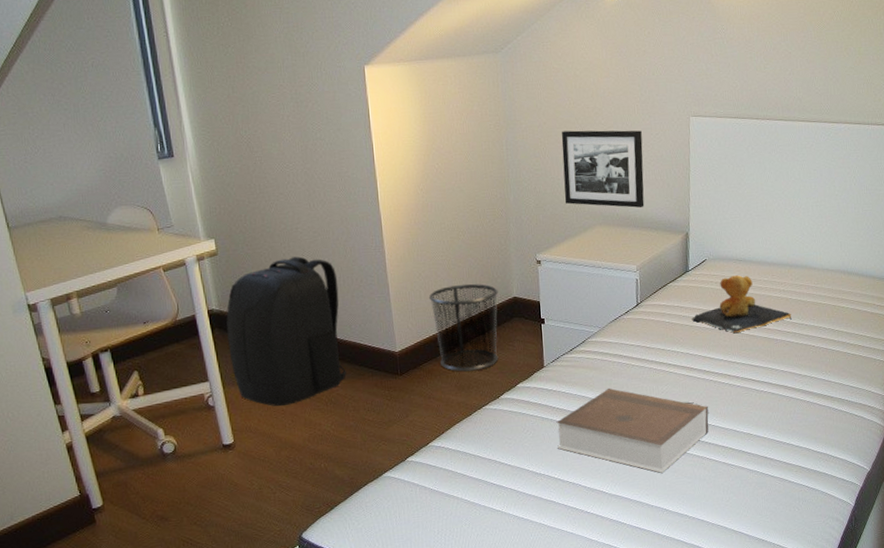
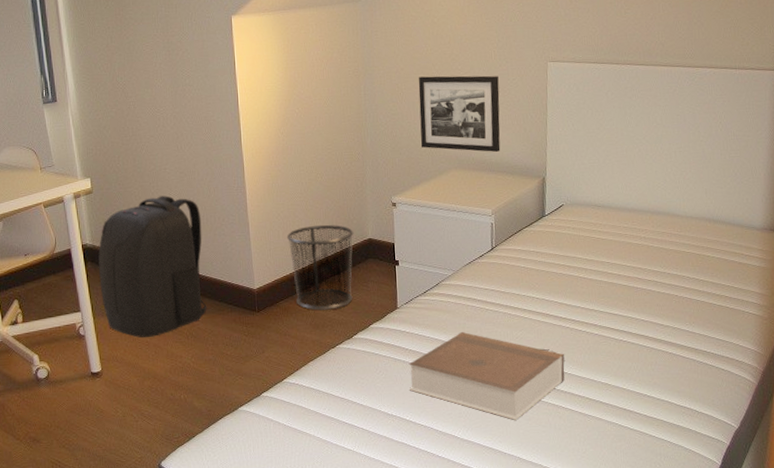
teddy bear: present [692,275,792,333] -> none [548,221,653,279]

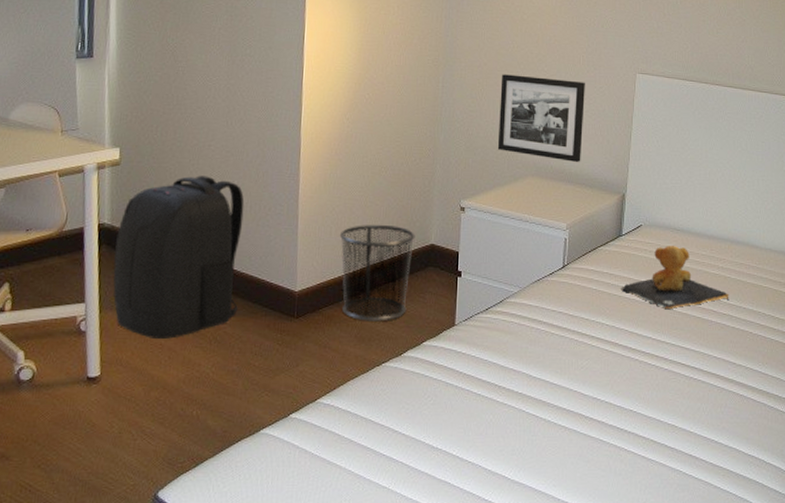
book: present [408,332,565,420] -> none [460,357,631,461]
teddy bear: none [548,221,653,279] -> present [621,246,729,309]

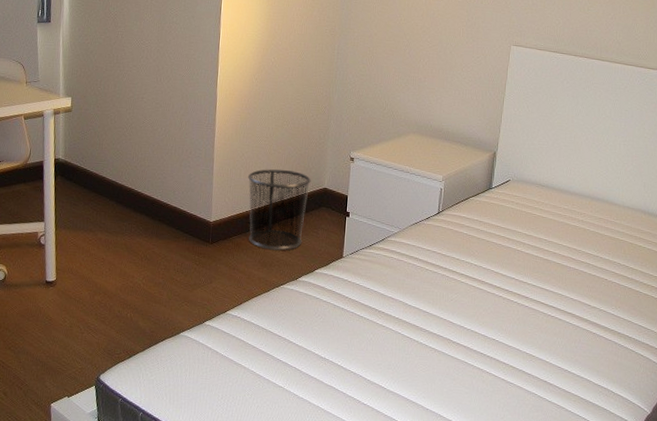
backpack: present [113,175,245,340] -> none [66,122,170,255]
picture frame: present [497,74,585,163] -> none [384,43,464,123]
teddy bear: present [621,246,729,309] -> none [489,199,588,254]

